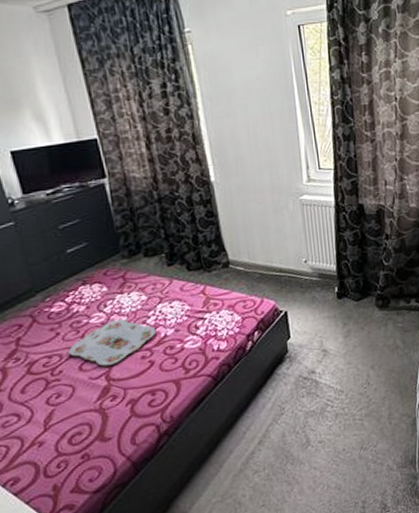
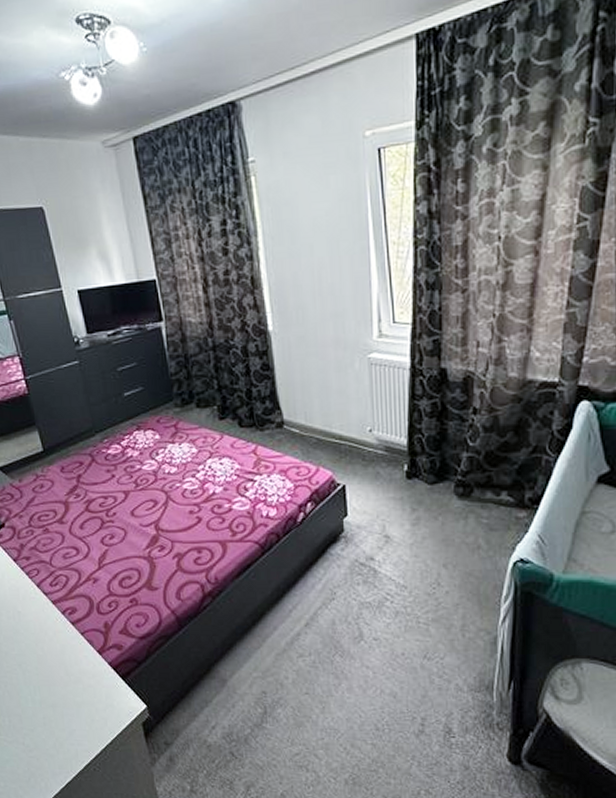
serving tray: present [69,319,157,366] -> none [122,469,205,515]

